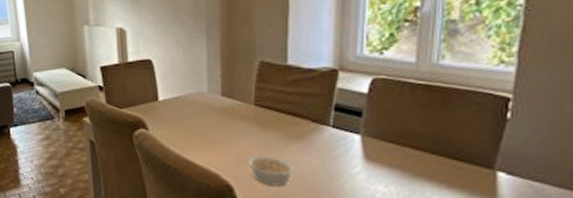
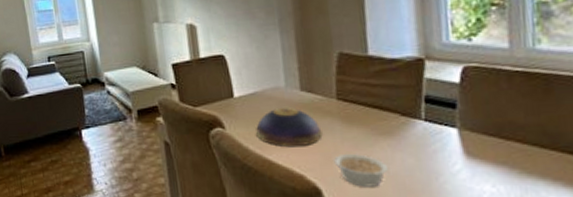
decorative bowl: none [177,112,239,148] -> present [256,108,323,147]

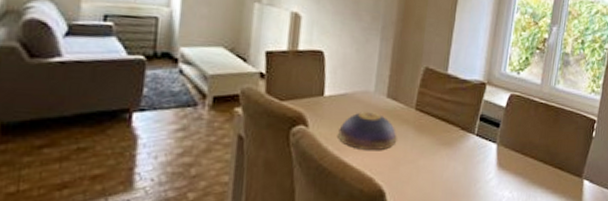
legume: present [334,154,388,187] -> none [401,161,442,191]

